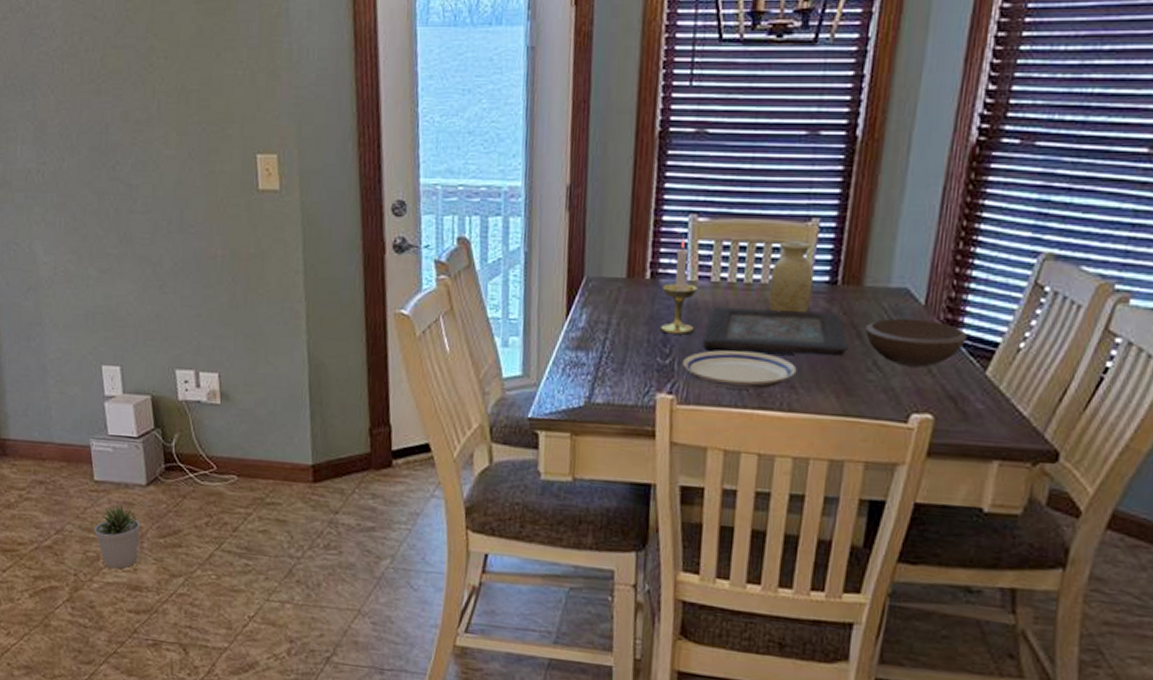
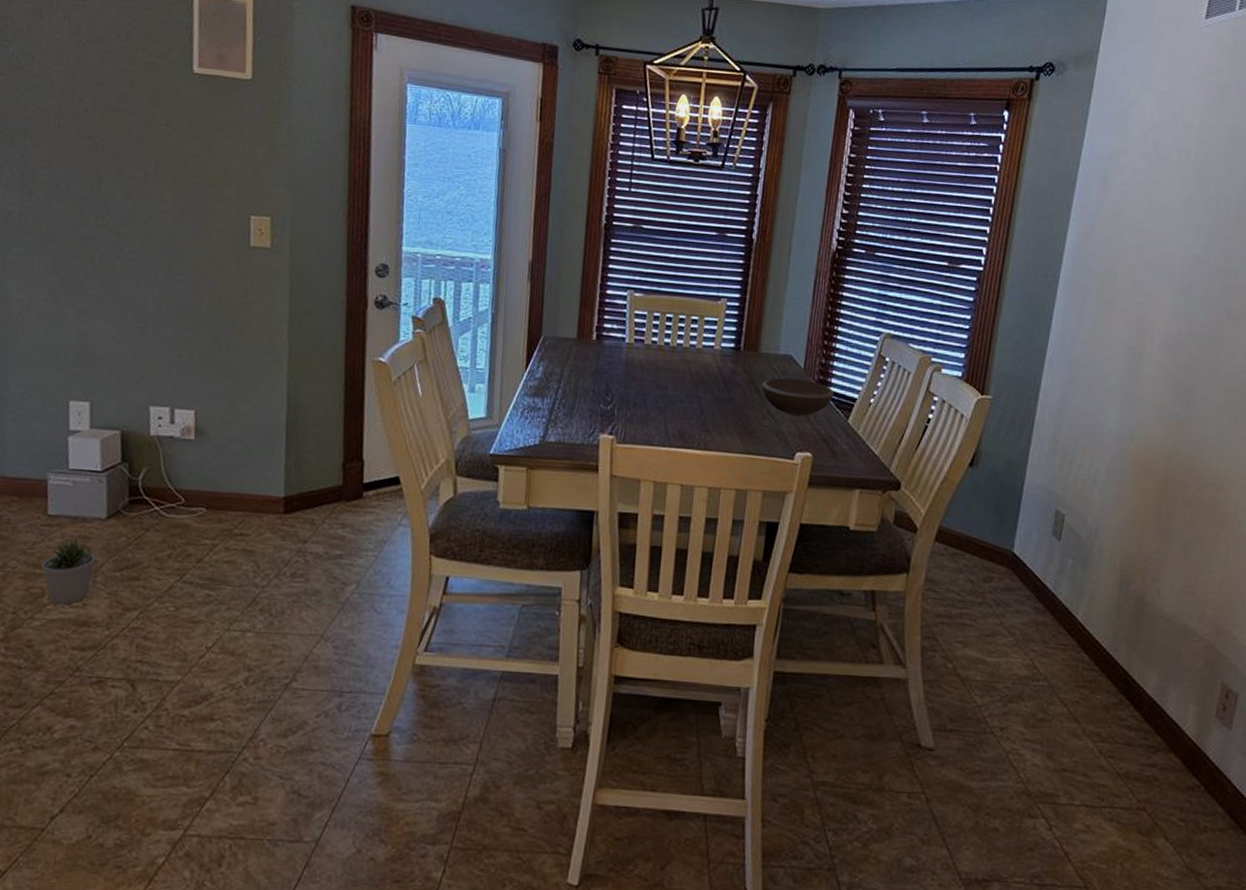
candlestick: present [660,237,698,335] -> none [603,308,634,386]
plate: present [683,350,797,390] -> none [621,399,711,432]
decorative tray: present [703,307,848,357] -> none [638,365,749,407]
vase: present [768,241,815,313] -> none [689,315,723,372]

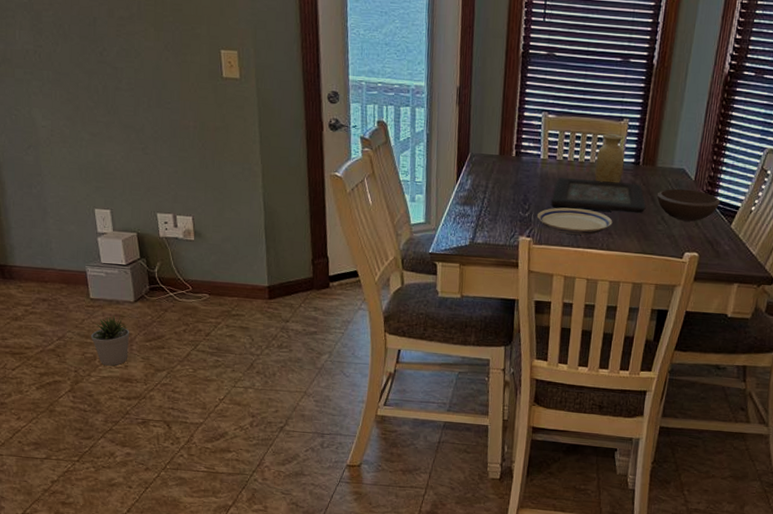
plate: none [621,399,711,432] -> present [537,207,613,235]
decorative tray: none [638,365,749,407] -> present [551,178,646,214]
vase: none [689,315,723,372] -> present [595,133,625,184]

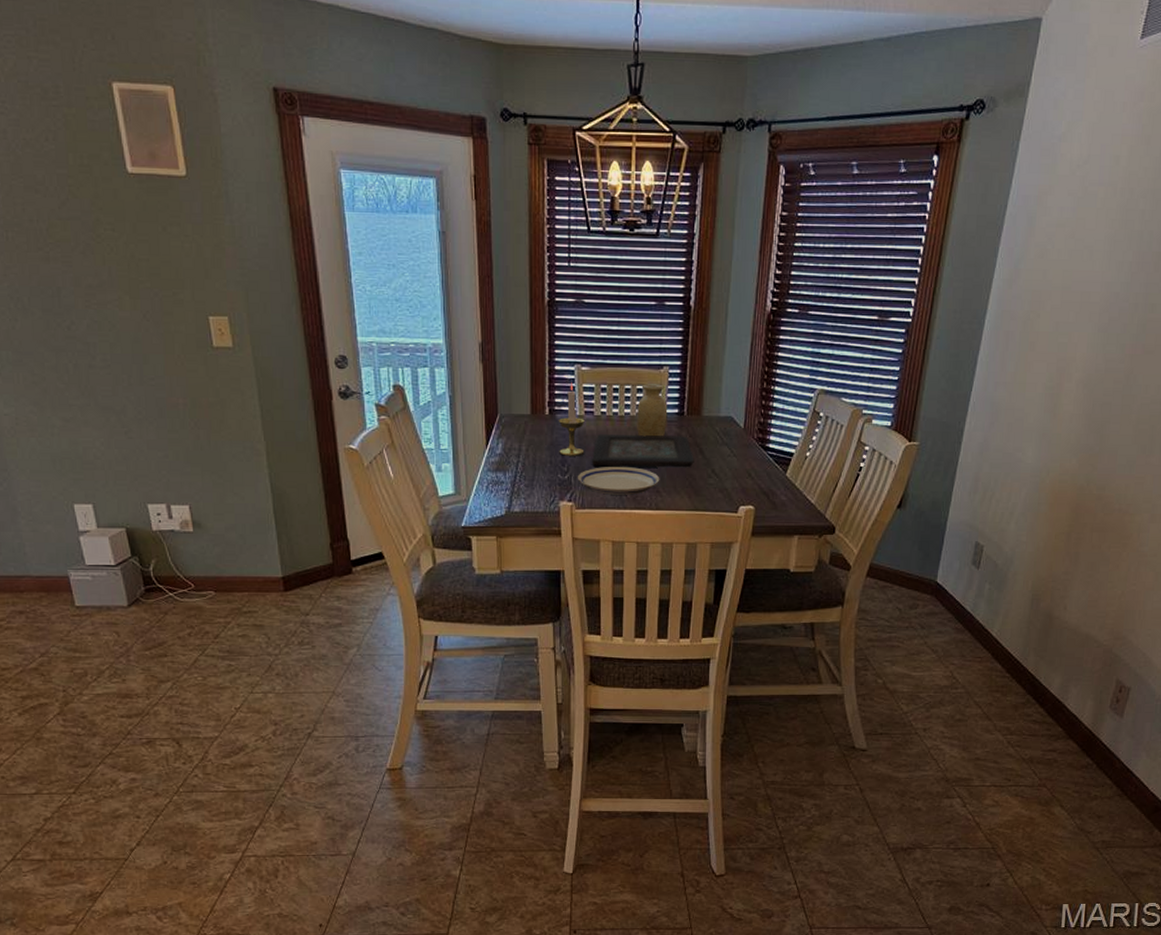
potted plant: present [91,315,130,366] -> none [80,624,126,681]
candlestick: none [522,128,548,196] -> present [558,382,585,456]
bowl: present [657,188,721,222] -> none [705,438,773,473]

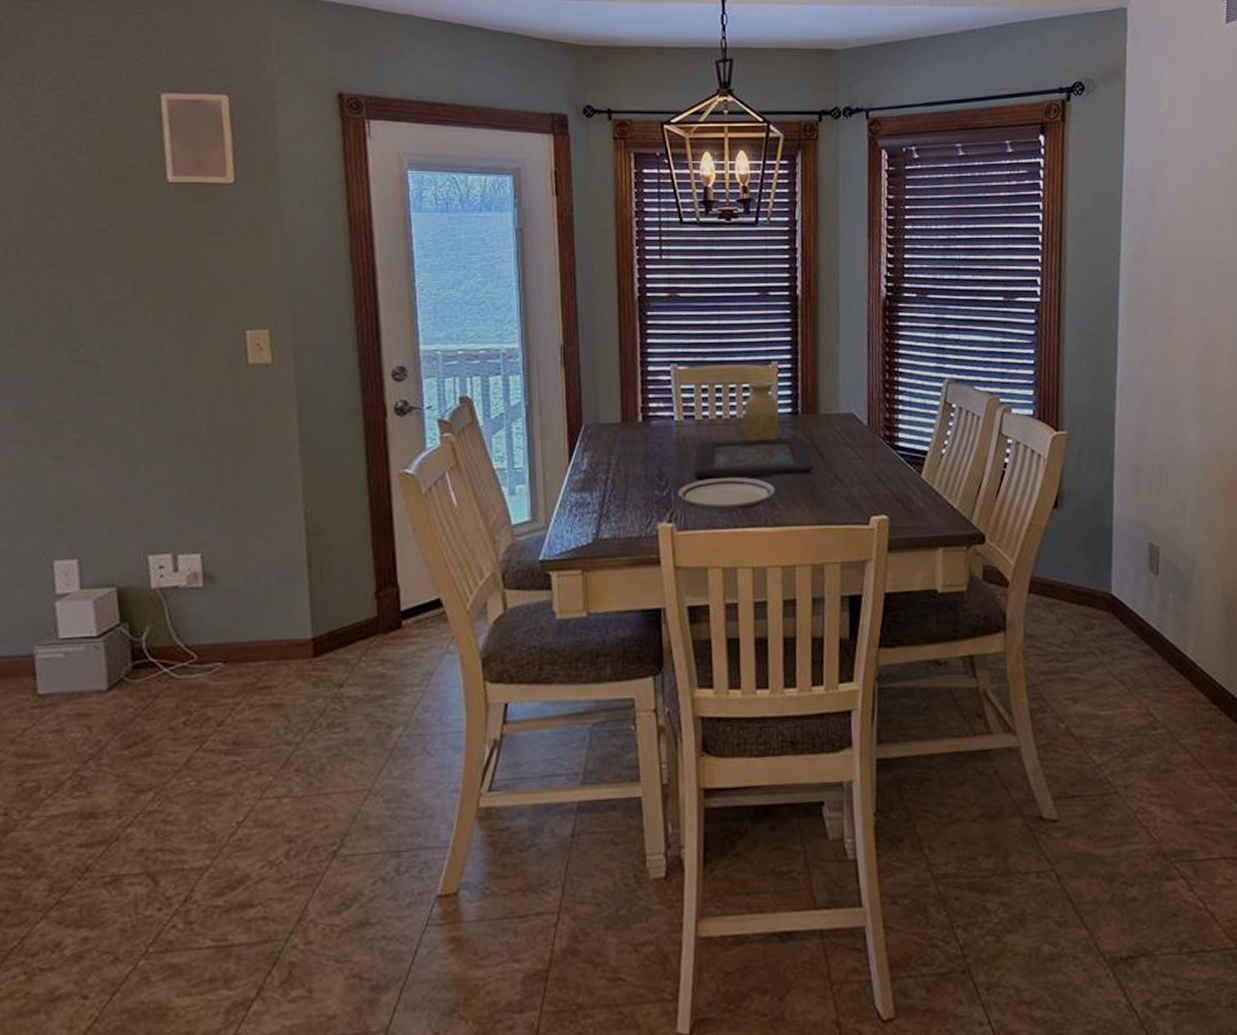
candlestick: present [558,382,585,456] -> none [653,384,685,469]

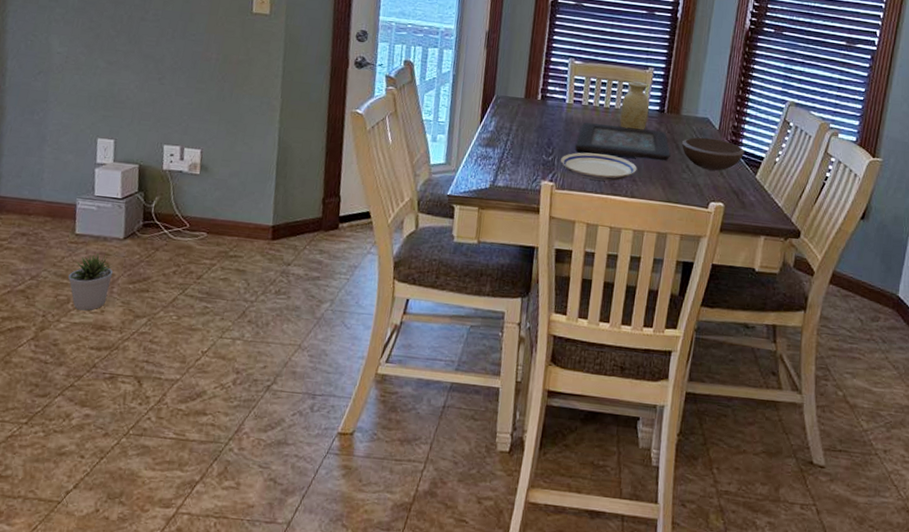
potted plant: none [35,715,99,797] -> present [68,253,113,311]
bowl: none [825,437,904,477] -> present [681,137,745,171]

